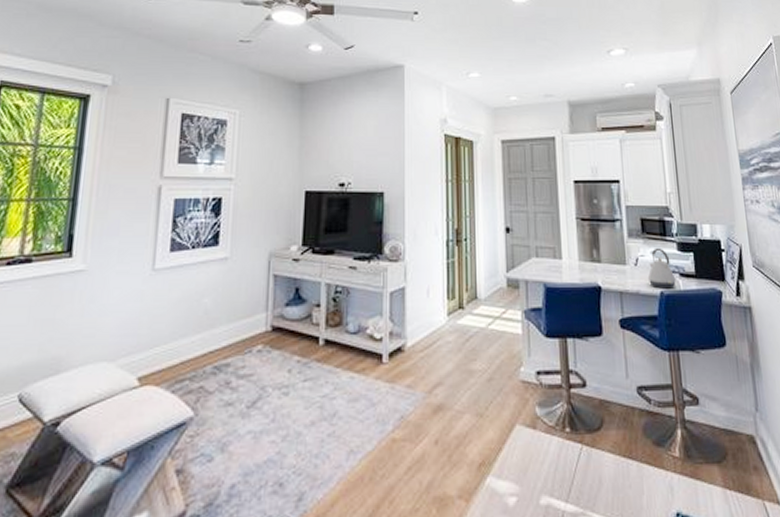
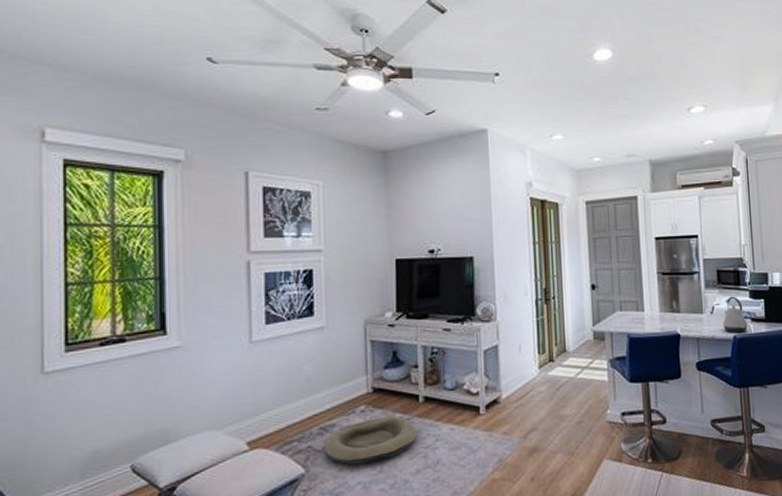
dog bed: none [215,358,315,411] -> present [323,415,418,465]

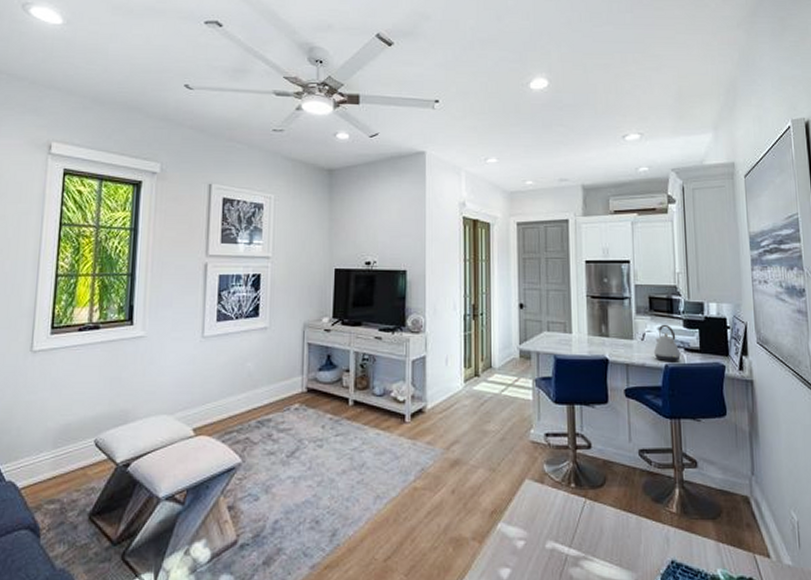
dog bed: present [323,415,418,465] -> none [259,416,346,459]

